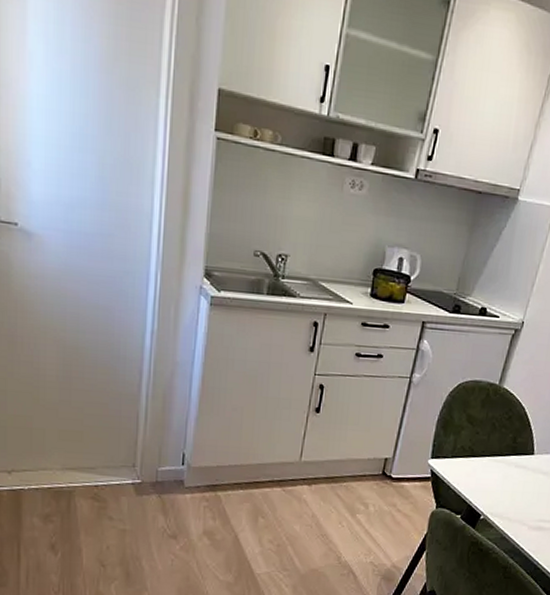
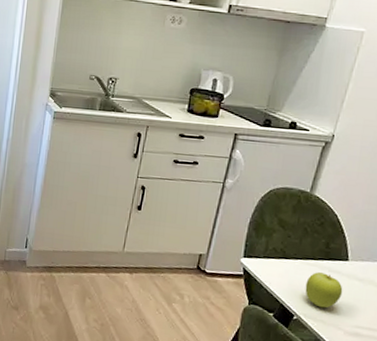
fruit: none [492,469,528,505] -> present [305,272,343,308]

